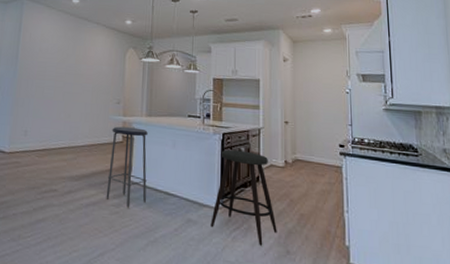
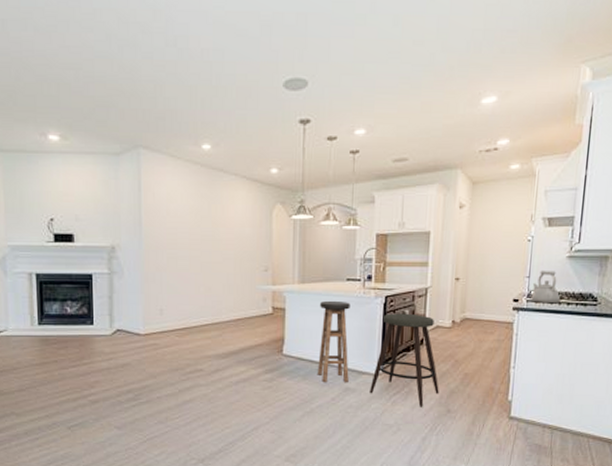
bar stool: present [106,126,148,208] -> none [257,297,302,382]
bar stool: none [162,133,192,214] -> present [318,300,350,382]
kettle: none [355,119,383,152] -> present [531,269,561,304]

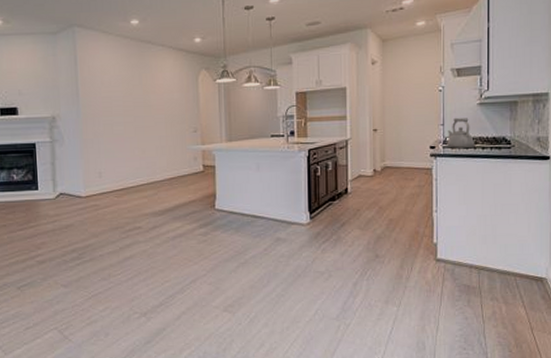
bar stool: present [318,300,350,382] -> none [248,156,279,234]
bar stool: present [369,313,439,407] -> none [300,164,366,254]

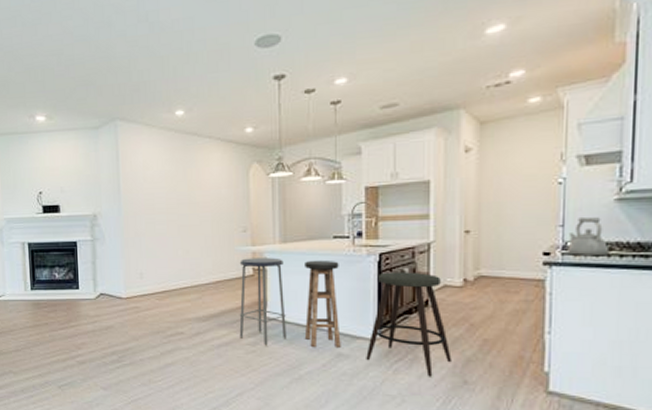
bar stool: none [191,155,234,235] -> present [239,257,288,346]
bar stool: none [248,156,279,234] -> present [305,260,341,347]
bar stool: none [300,164,366,254] -> present [366,272,452,377]

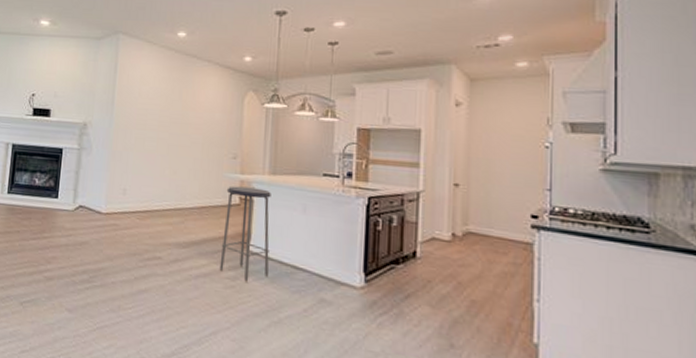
bar stool: present [305,260,341,347] -> none [288,195,327,292]
bar stool: present [366,272,452,377] -> none [349,217,438,336]
kettle: present [567,216,610,257] -> none [555,182,597,226]

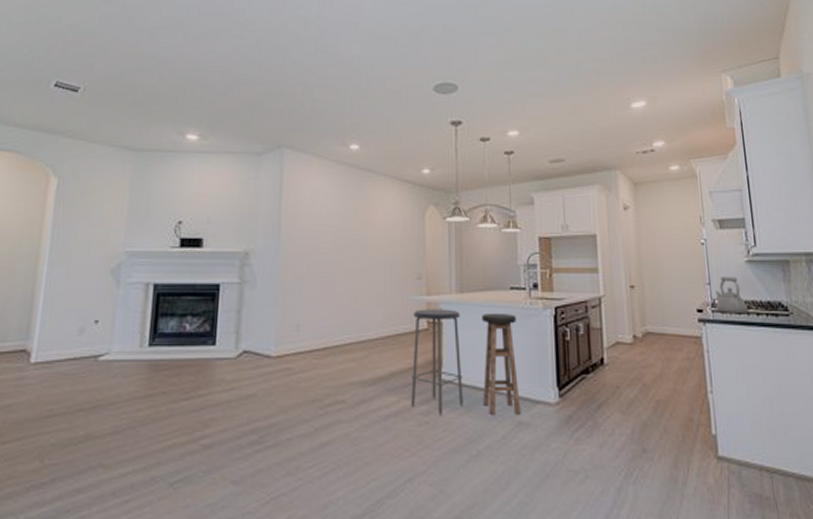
bar stool: none [288,195,327,292] -> present [482,312,521,415]
kettle: none [555,182,597,226] -> present [715,275,749,314]

